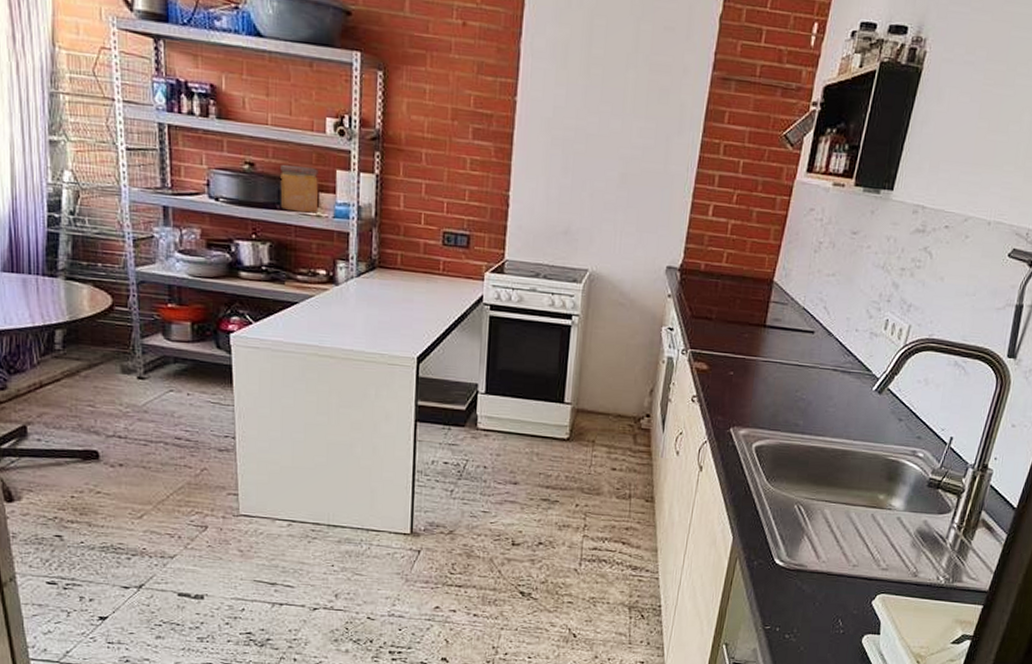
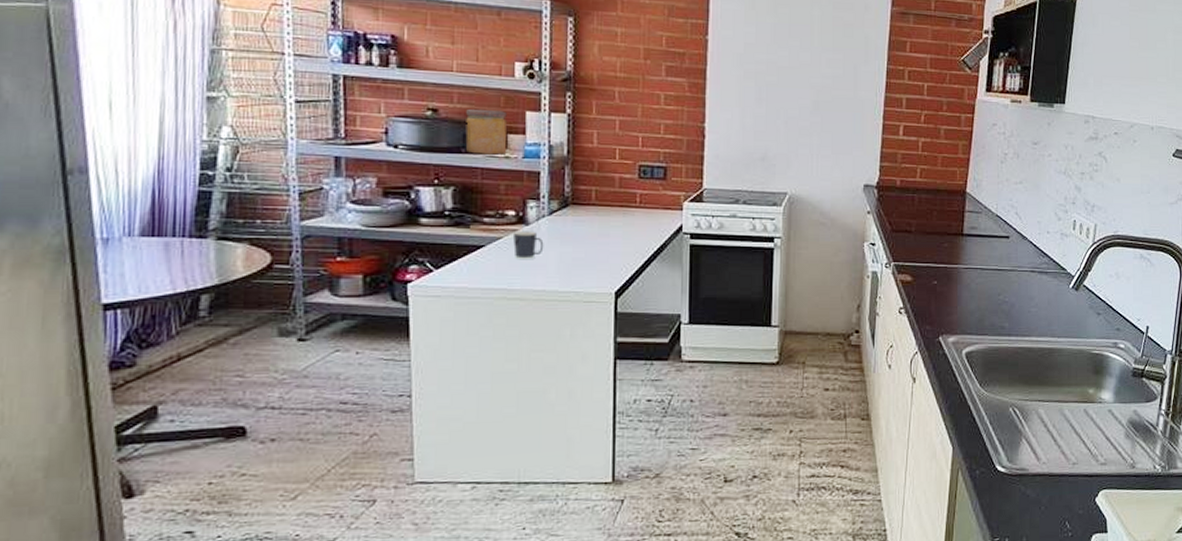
mug: none [323,290,352,320] -> present [512,231,544,260]

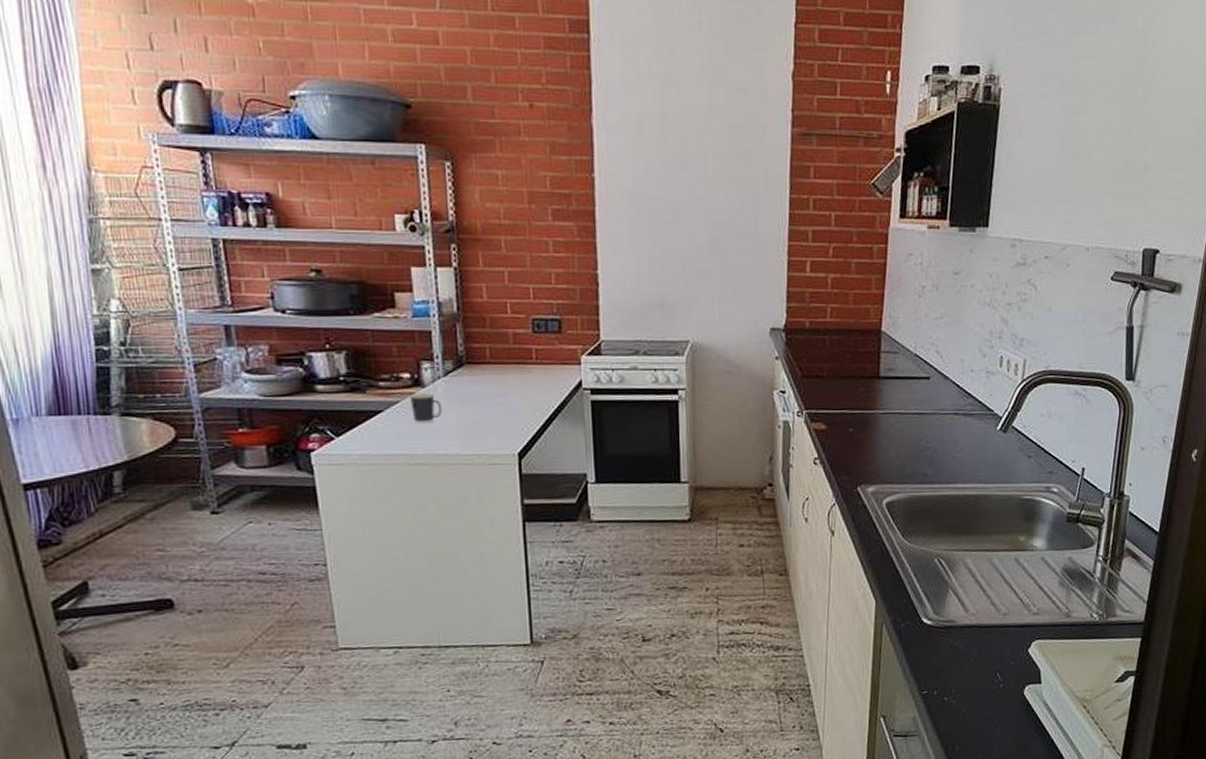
jar: present [465,108,507,155] -> none [350,267,396,316]

